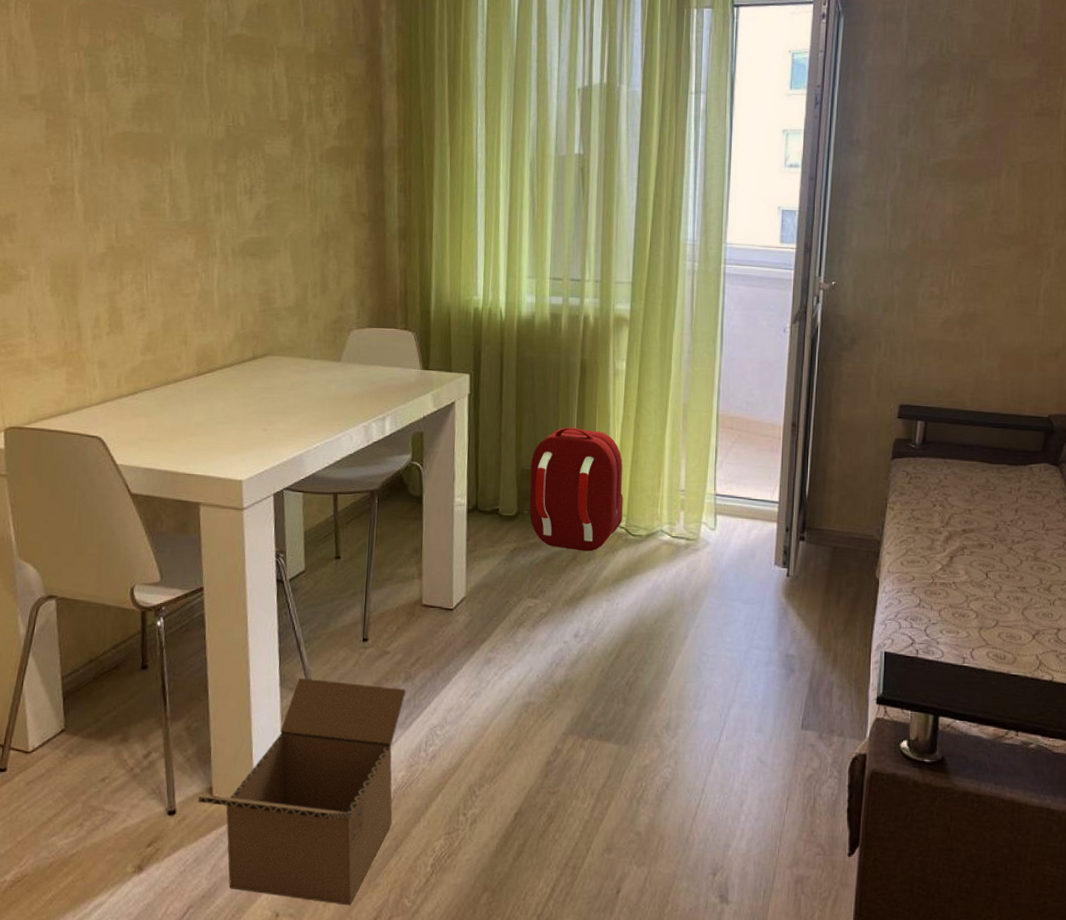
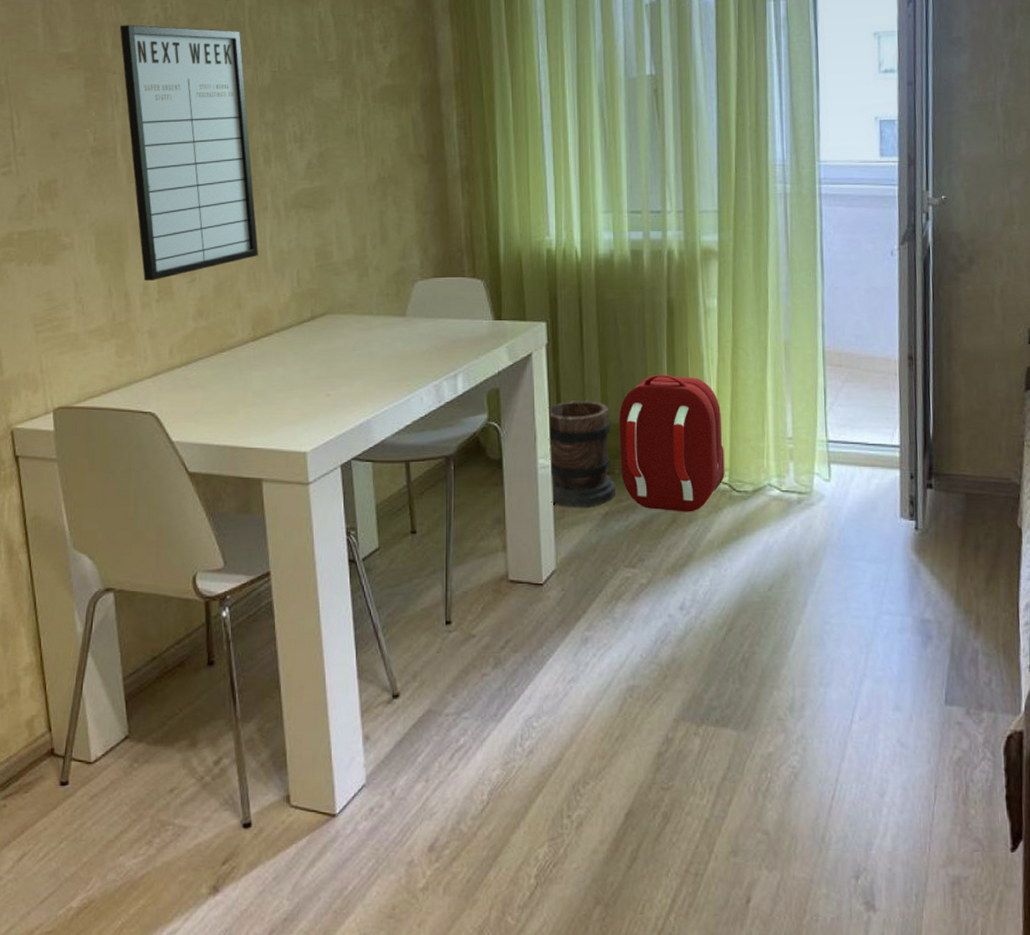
writing board: none [81,71,206,315] -> present [119,24,258,282]
box: present [197,677,406,906] -> none [274,668,497,926]
wooden barrel: none [465,446,524,543] -> present [548,401,615,508]

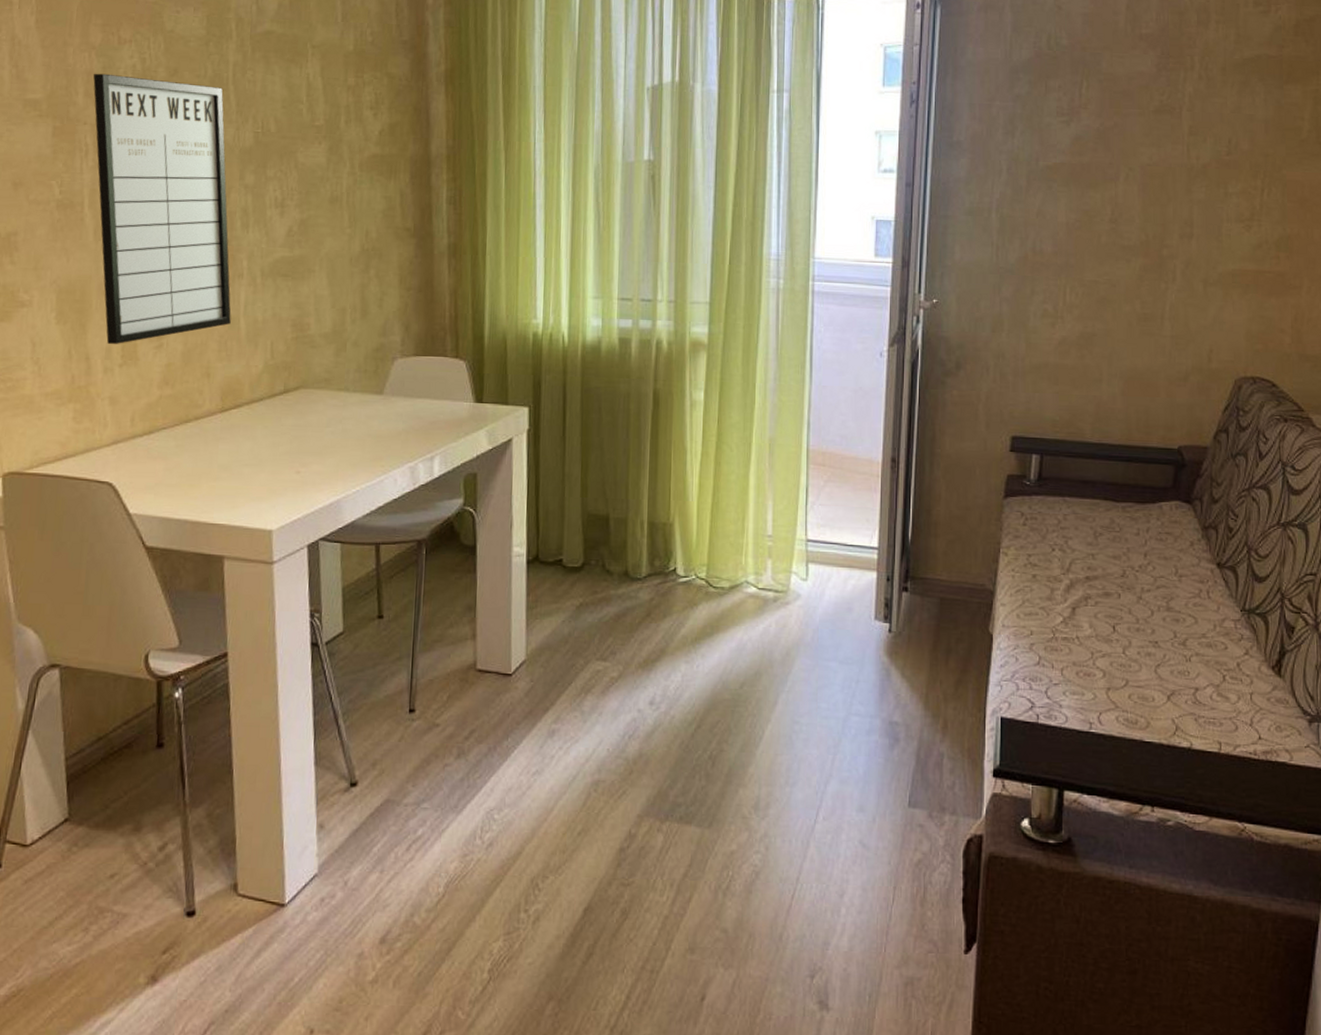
wooden barrel: present [548,401,615,508] -> none [524,489,591,598]
backpack: present [619,374,725,512] -> none [597,465,703,607]

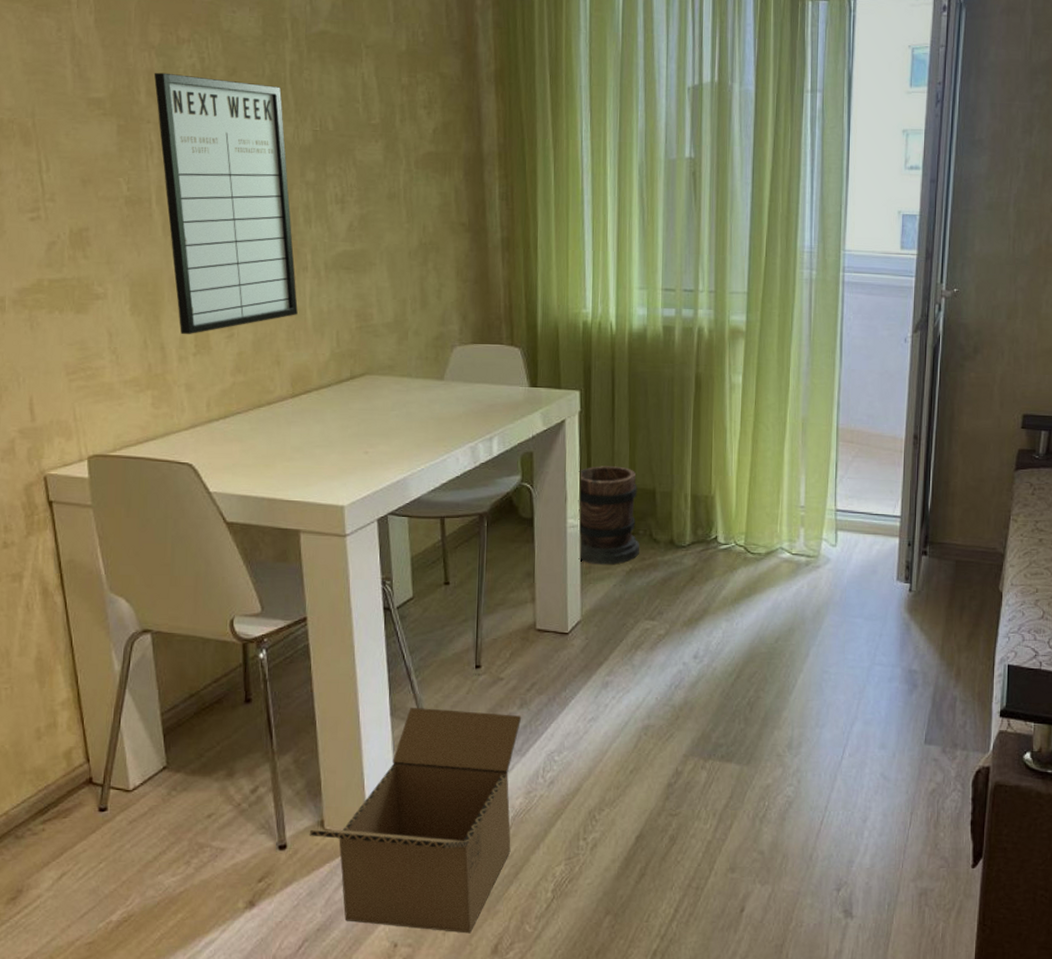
box: none [220,755,459,1020] -> present [309,707,522,934]
wooden barrel: none [524,489,591,598] -> present [578,466,639,565]

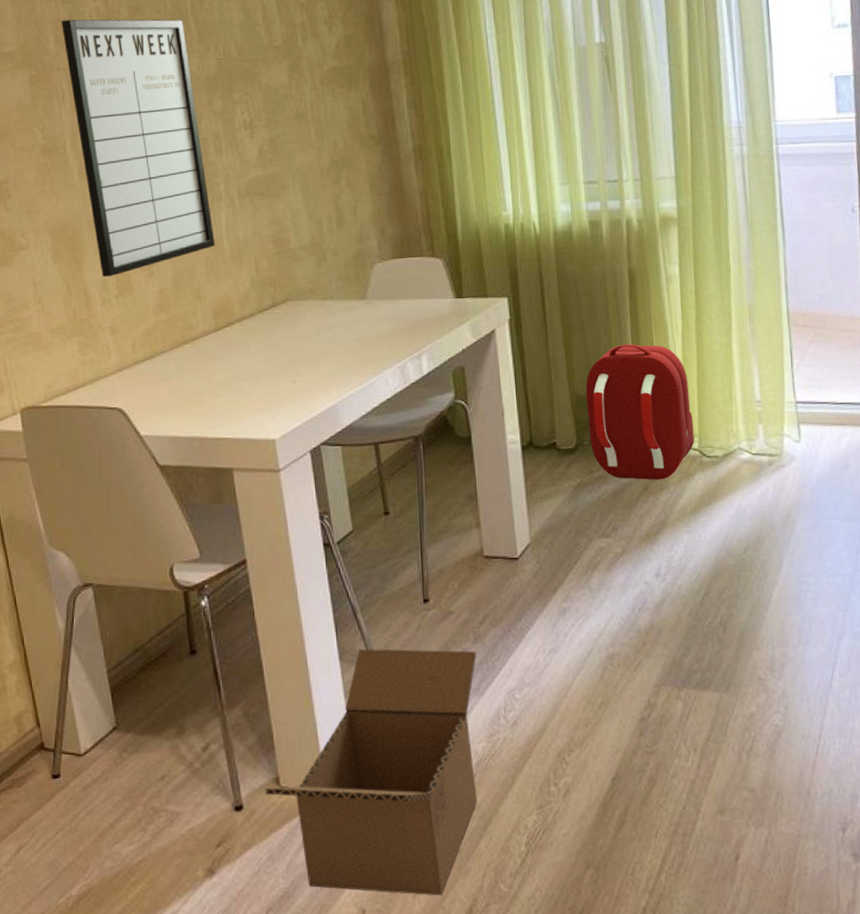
wooden barrel: present [578,466,639,565] -> none [514,374,586,481]
backpack: none [645,444,742,571] -> present [585,343,695,480]

